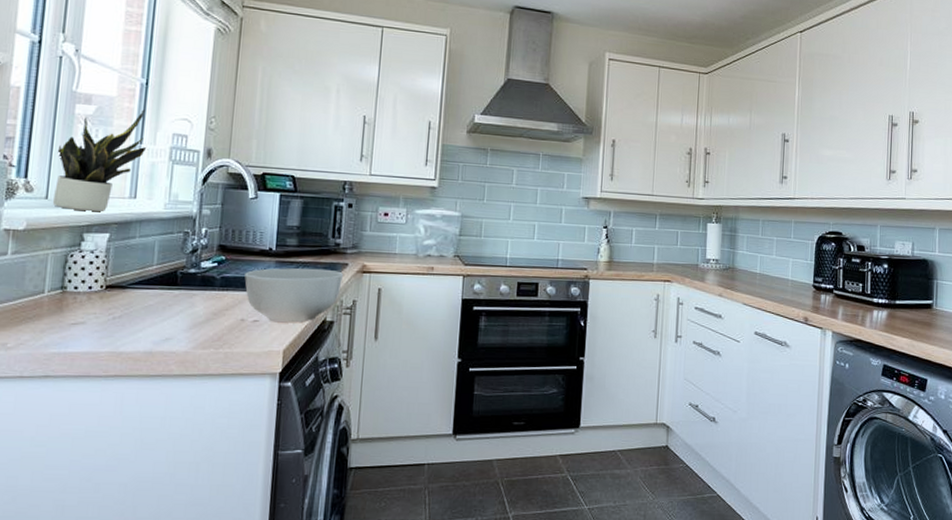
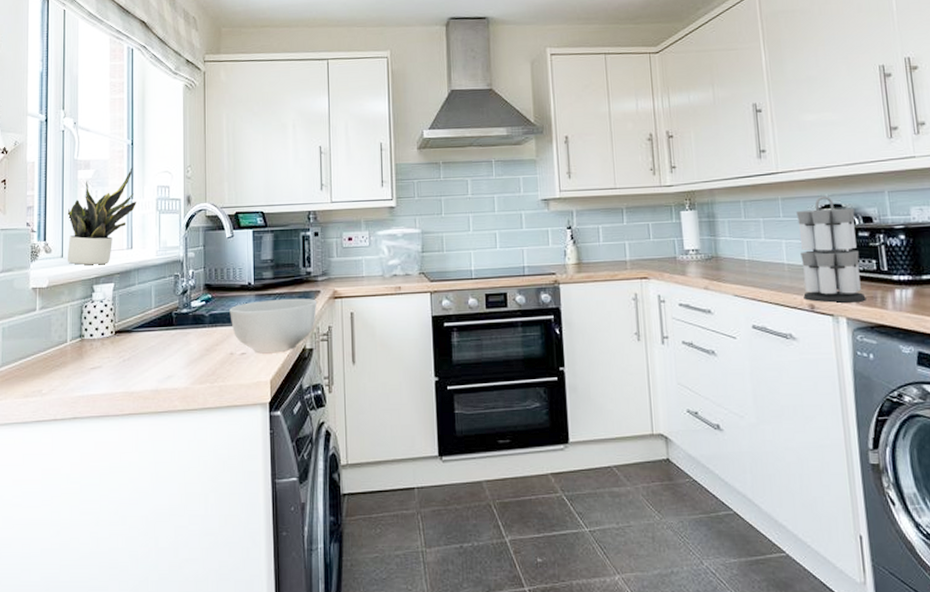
spice rack: none [800,223,852,319] -> present [797,195,866,303]

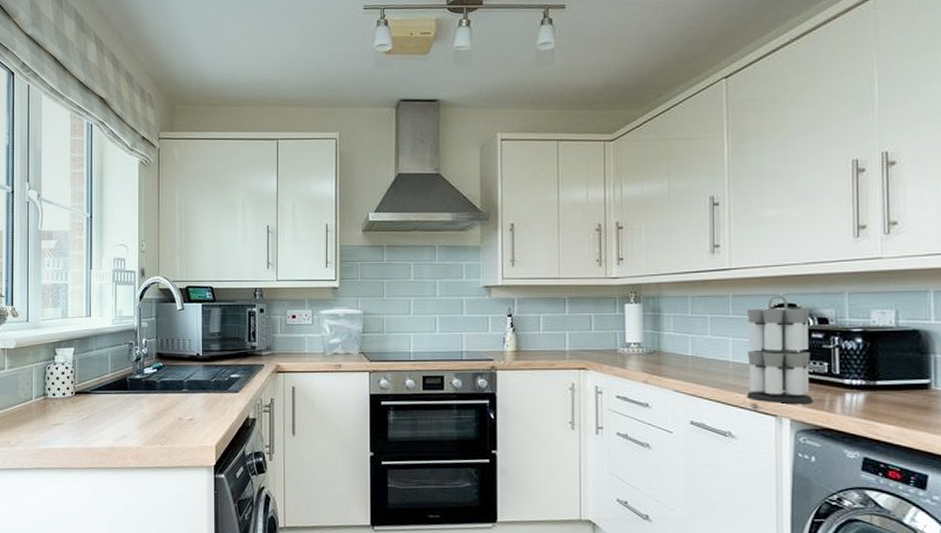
potted plant: present [67,167,137,266] -> none [32,240,96,330]
bowl: present [230,298,318,354] -> none [179,370,261,421]

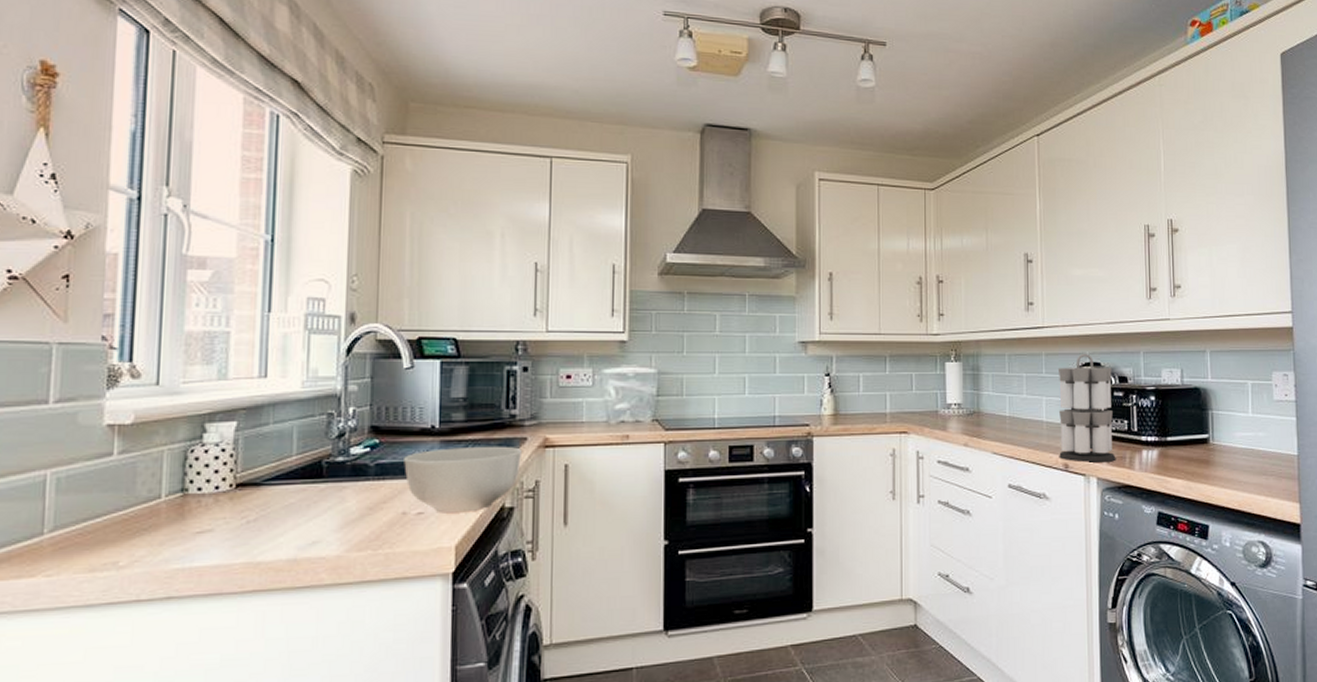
bowl: none [179,370,261,421] -> present [404,446,523,514]

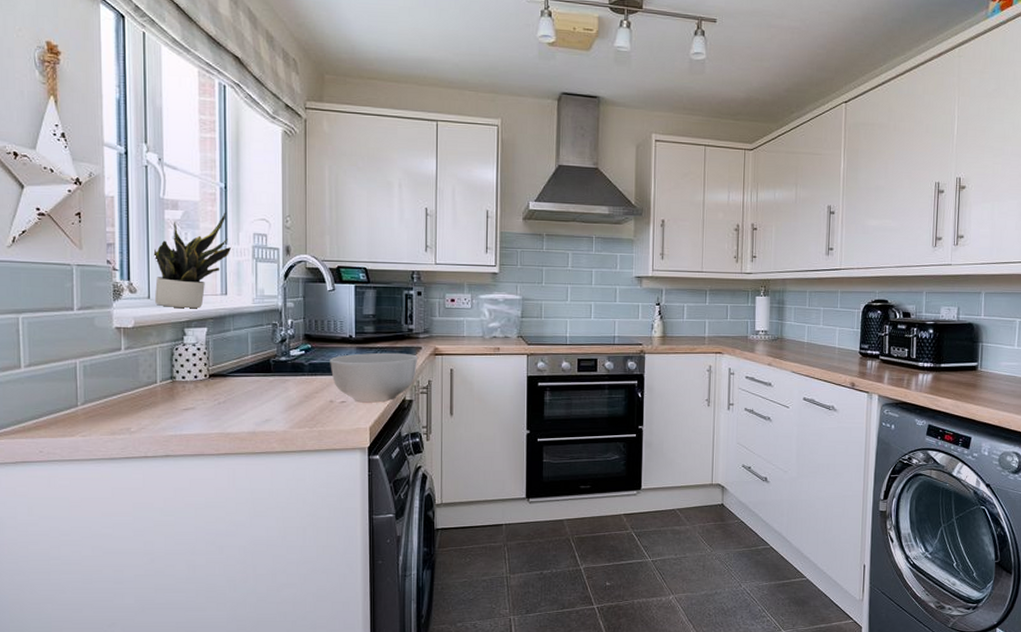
potted plant: none [166,271,277,397] -> present [153,212,232,309]
spice rack: present [1059,353,1116,463] -> none [847,292,897,383]

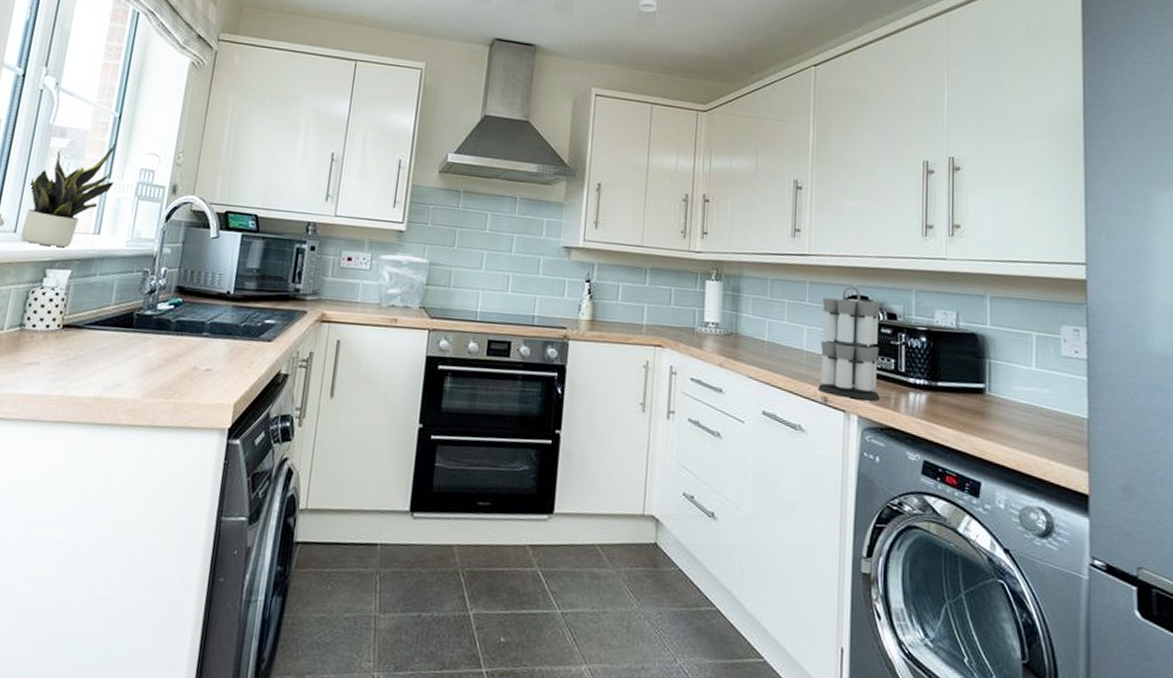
bowl: present [330,352,418,403] -> none [200,313,302,375]
spice rack: none [847,292,897,383] -> present [818,285,880,401]

